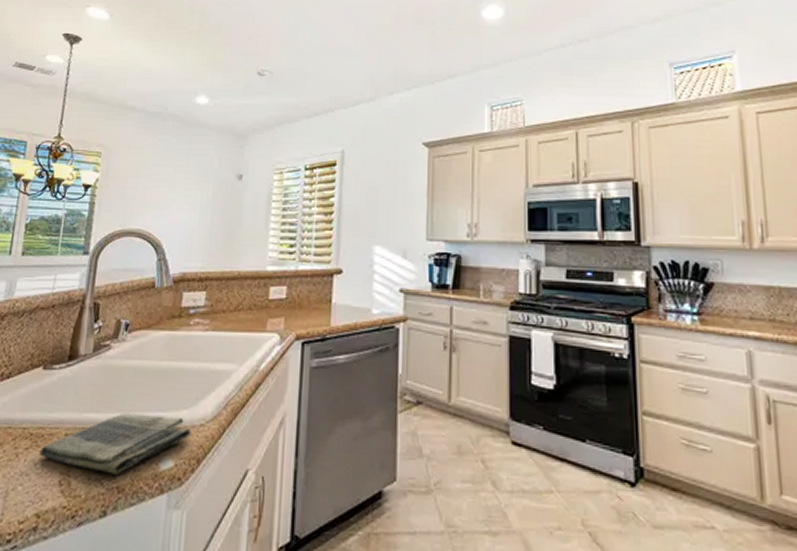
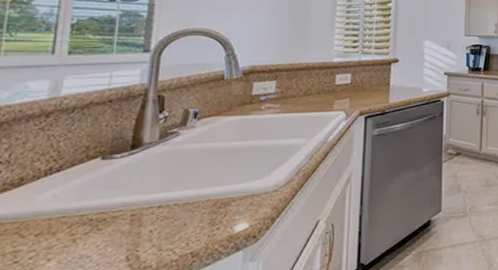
dish towel: present [39,412,191,475] -> none [101,186,265,243]

